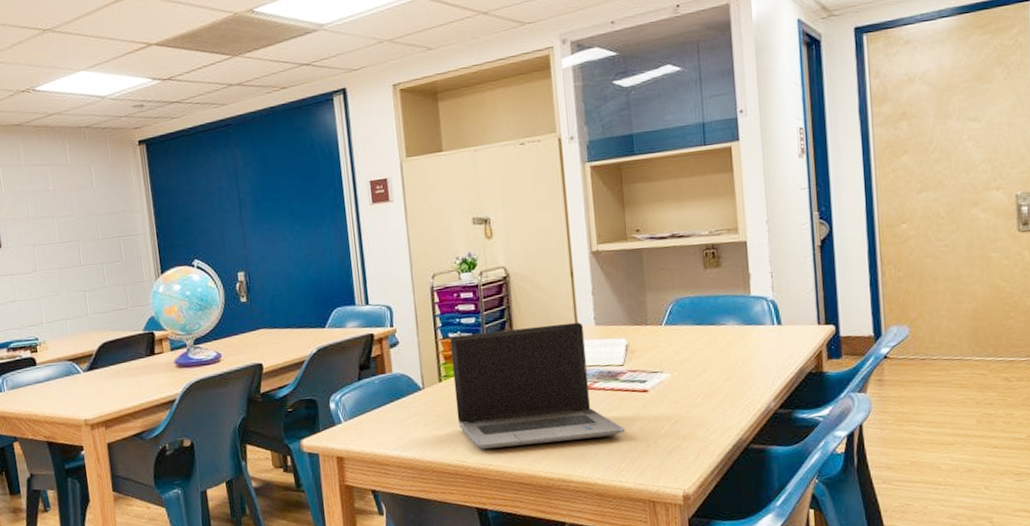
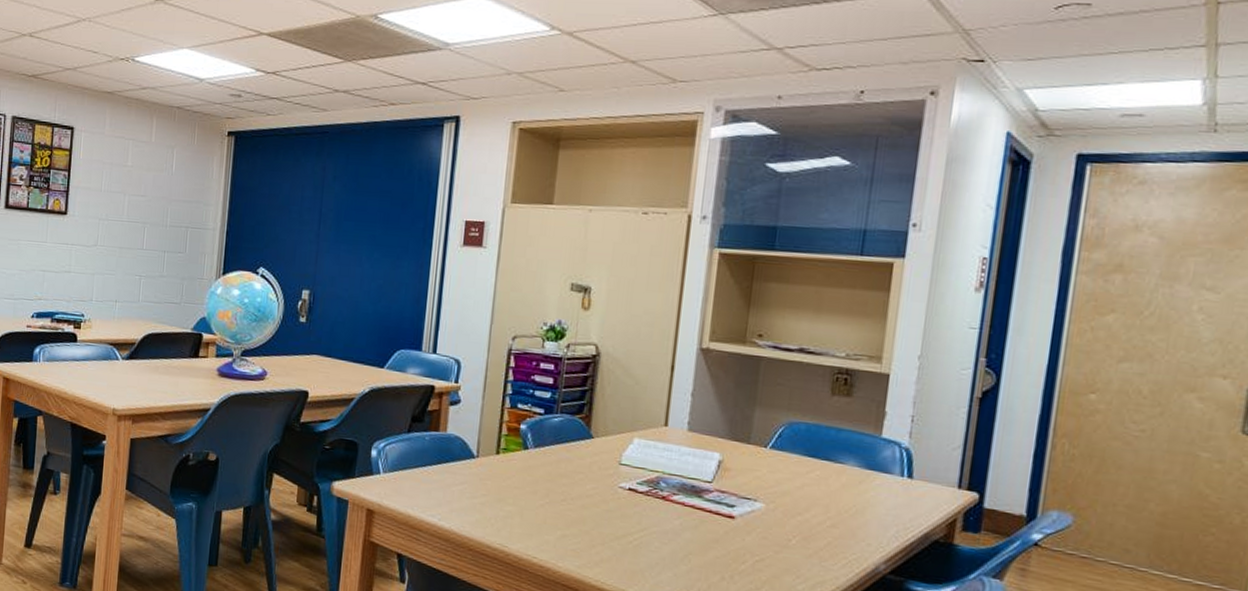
laptop computer: present [450,322,625,450] -> none [508,408,698,559]

